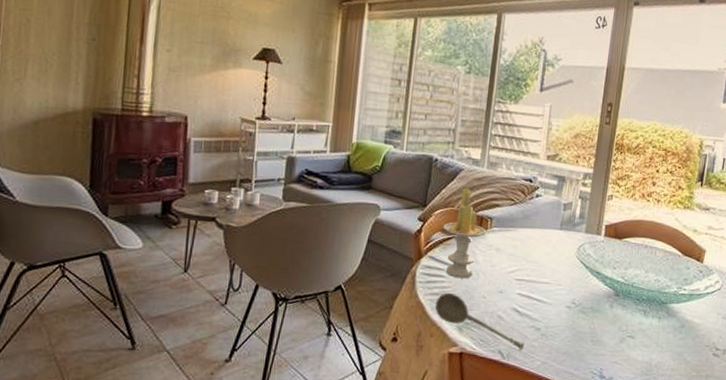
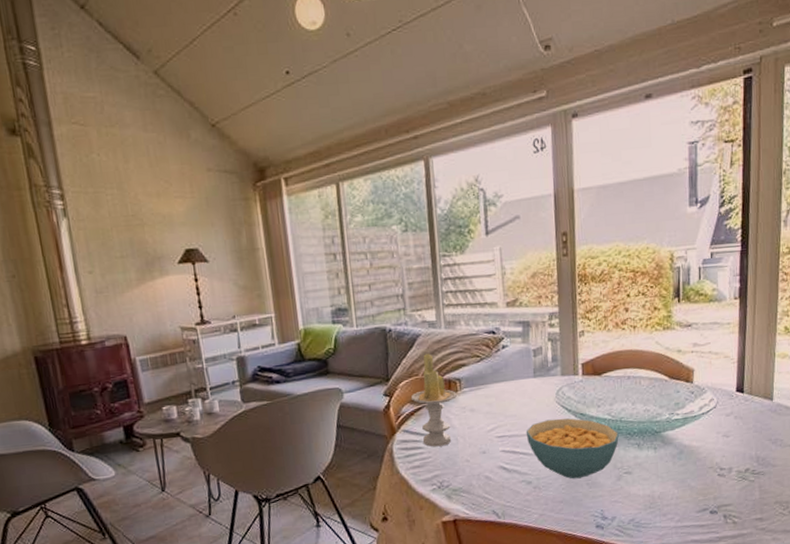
soupspoon: present [434,293,525,352] -> none [418,463,519,508]
cereal bowl: none [543,272,629,334] -> present [526,418,619,479]

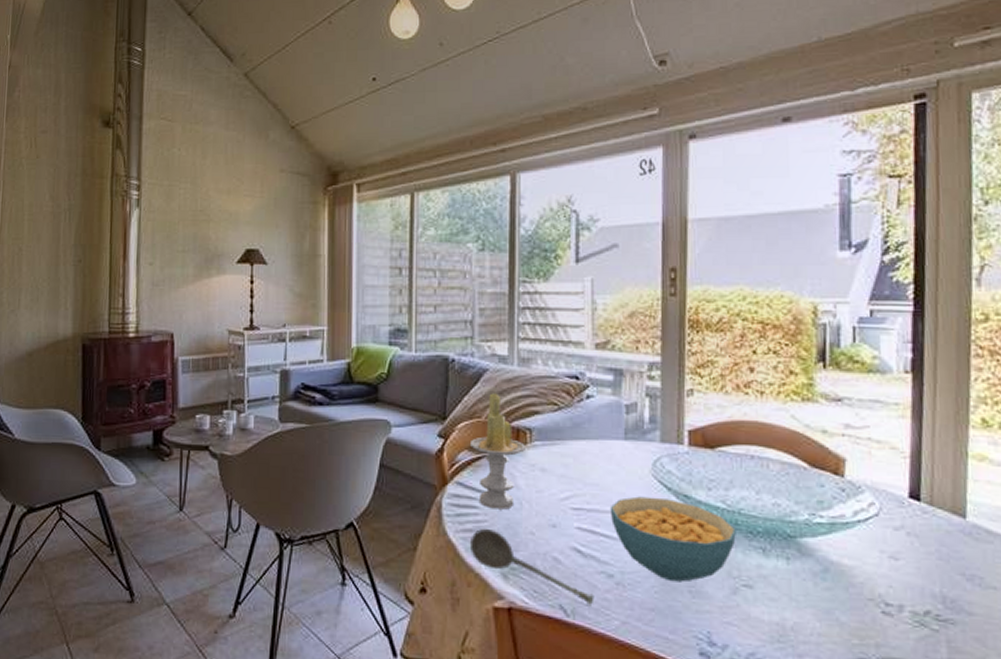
soupspoon: none [418,463,519,508] -> present [469,529,594,607]

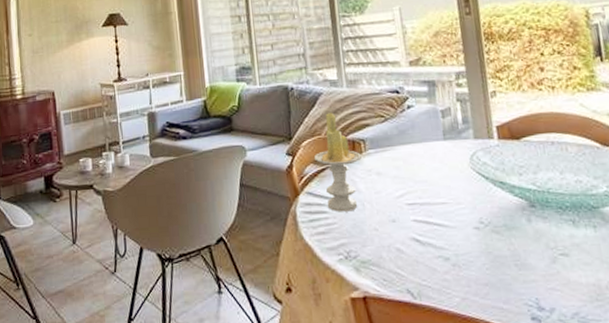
soupspoon: present [469,529,594,607] -> none [323,230,436,288]
cereal bowl: present [610,496,736,582] -> none [439,186,549,258]

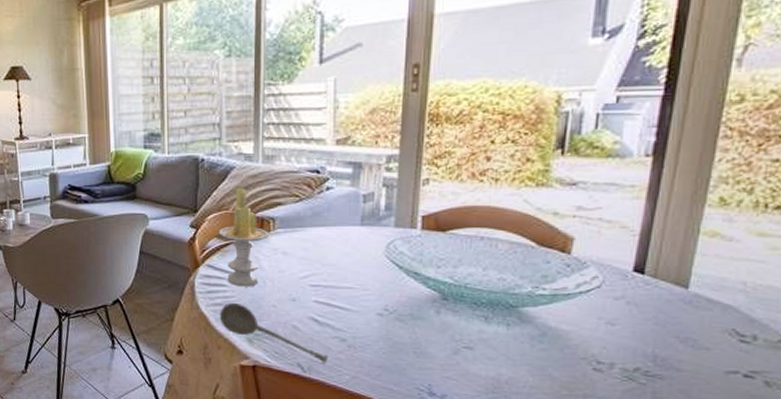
soupspoon: none [323,230,436,288] -> present [219,303,328,365]

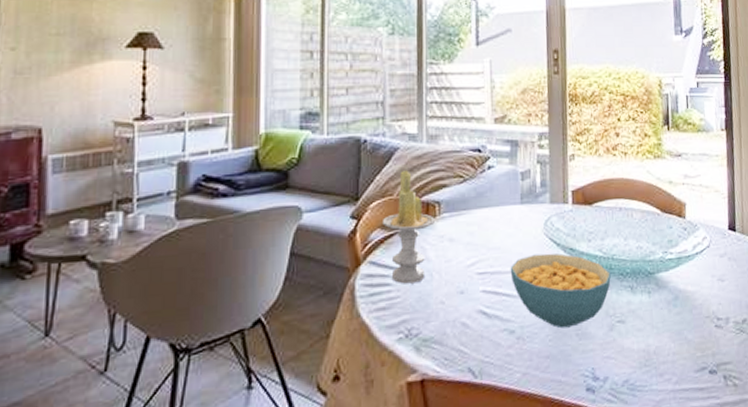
soupspoon: present [219,303,328,365] -> none [382,304,499,365]
cereal bowl: none [344,274,461,345] -> present [510,253,611,329]

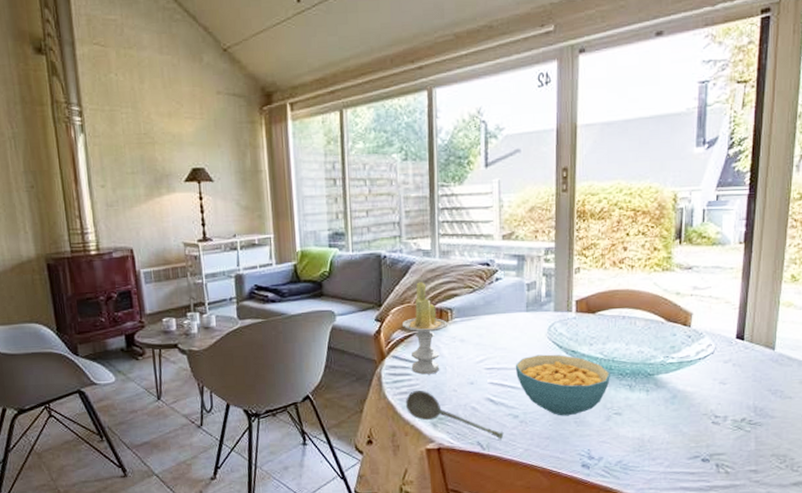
soupspoon: none [382,304,499,365] -> present [405,390,504,441]

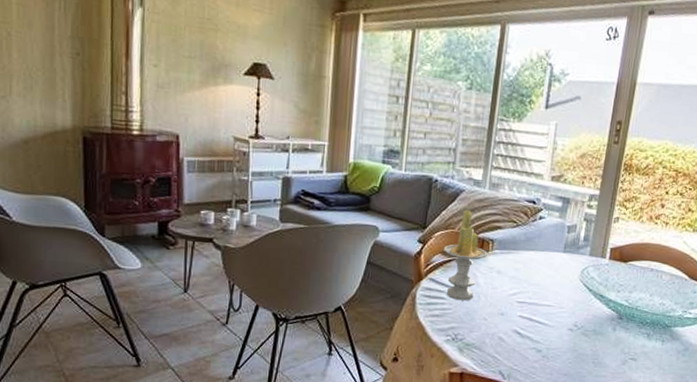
soupspoon: present [405,390,504,441] -> none [435,315,526,372]
cereal bowl: present [515,354,610,416] -> none [545,294,632,356]

